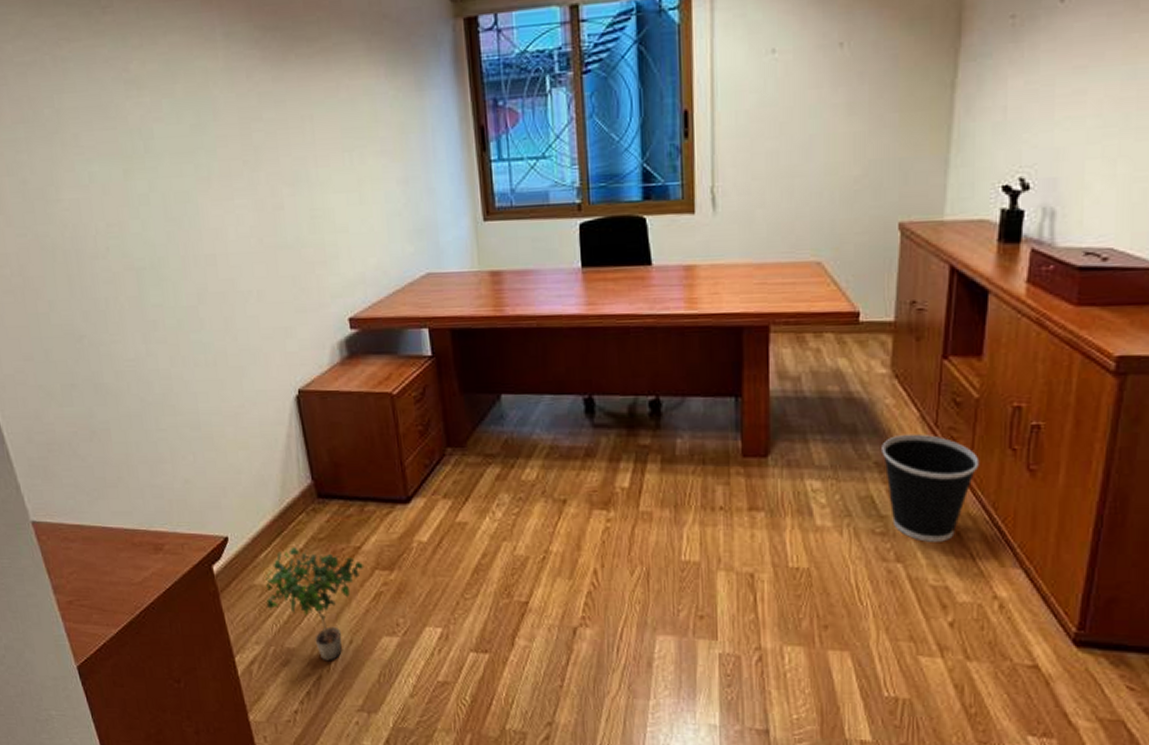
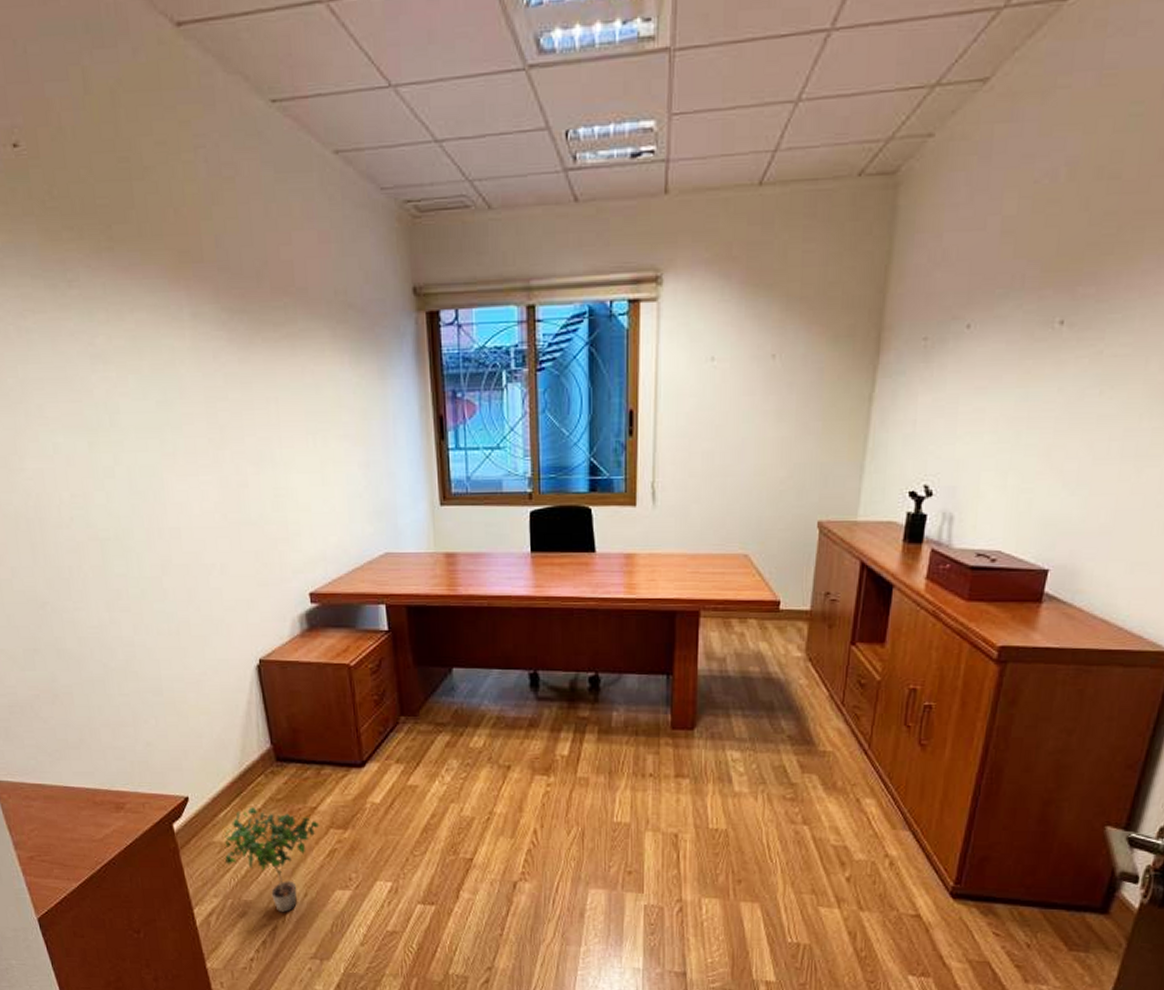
wastebasket: present [882,433,980,542] -> none [794,711,879,807]

